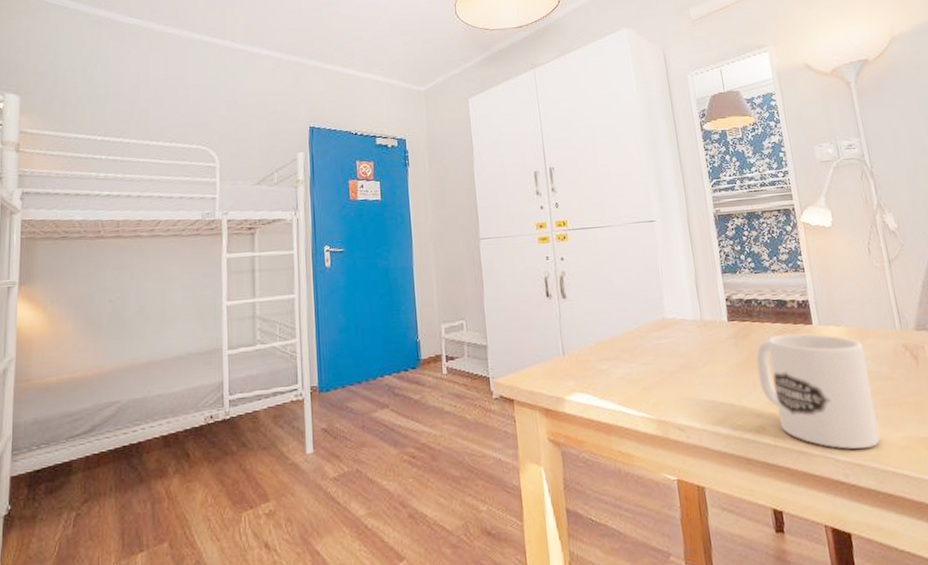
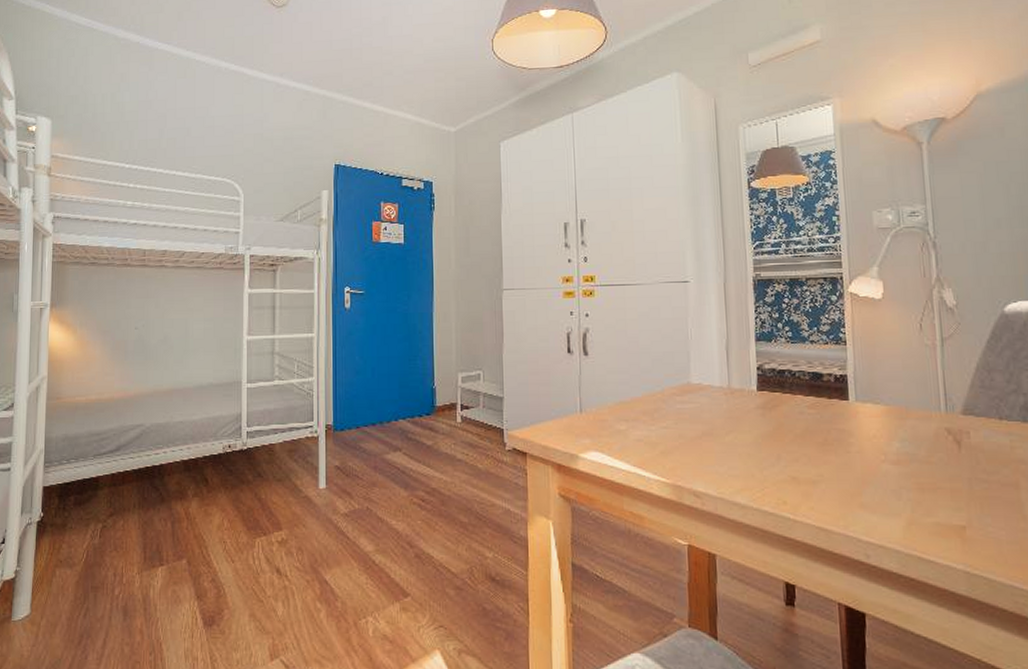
mug: present [756,333,881,450] -> none [783,408,909,531]

